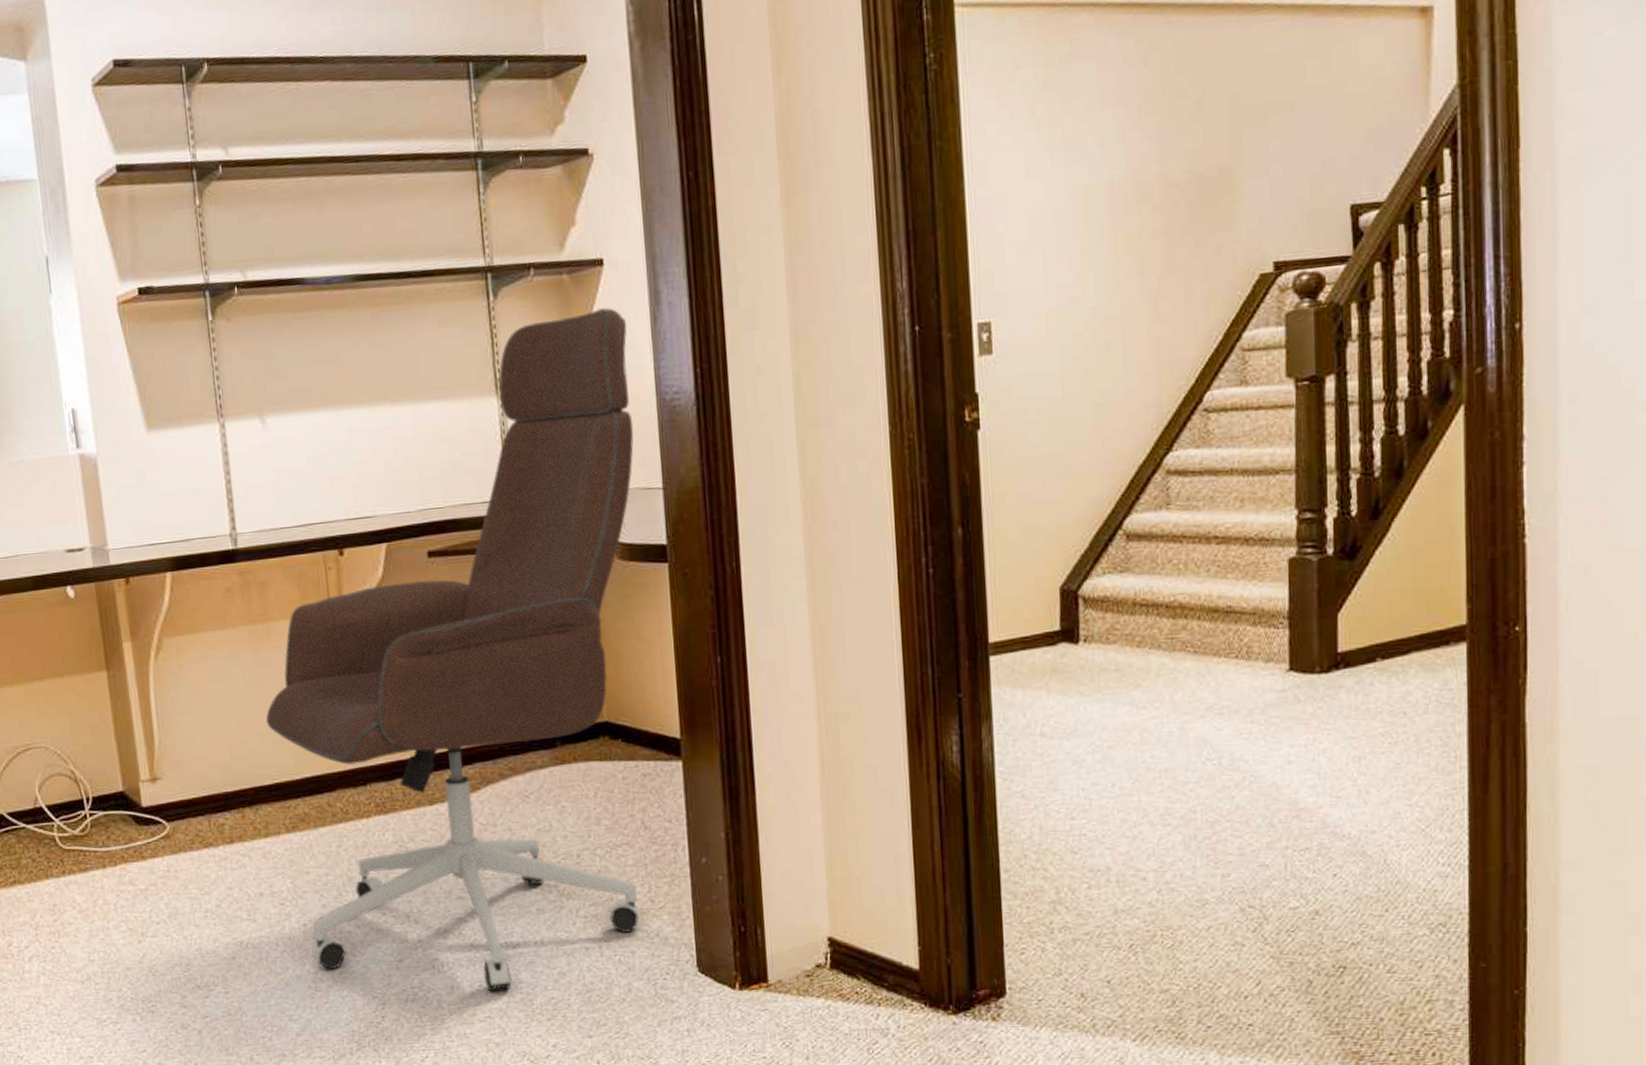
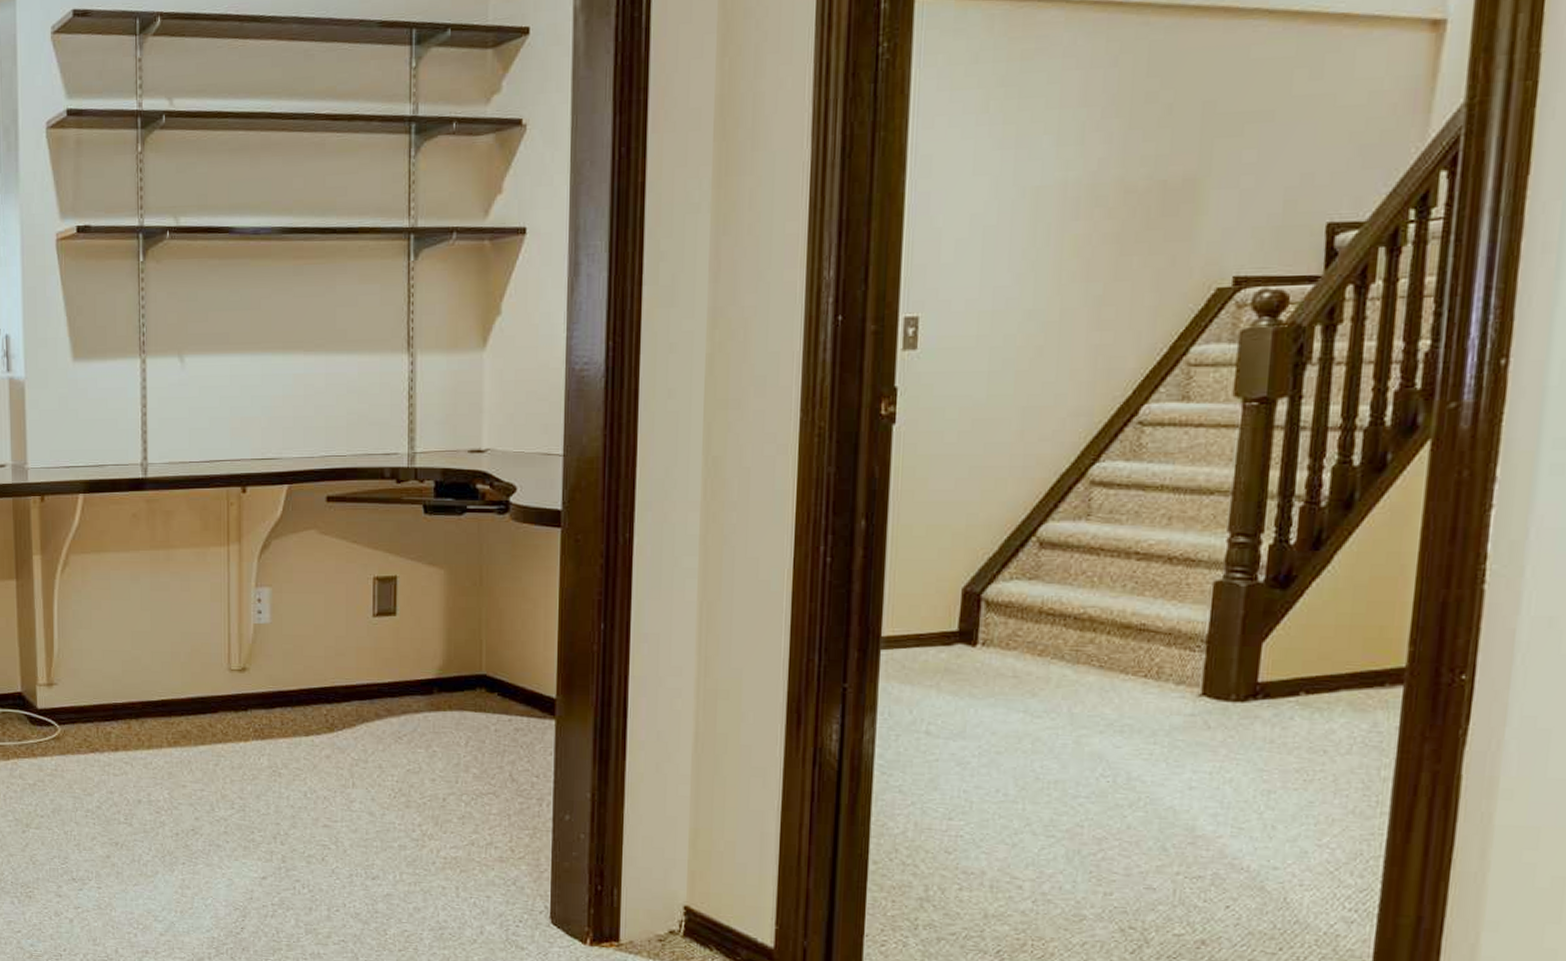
office chair: present [265,308,641,992] -> none [158,276,544,918]

